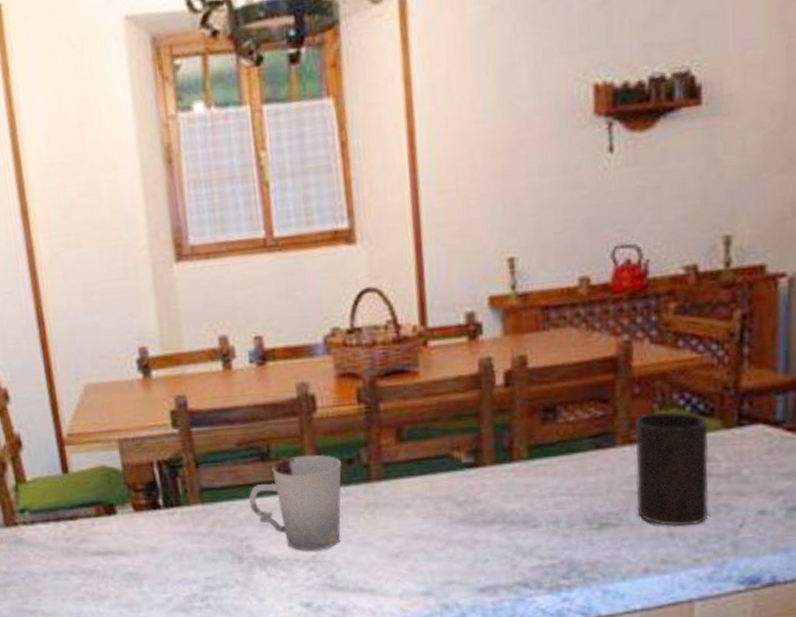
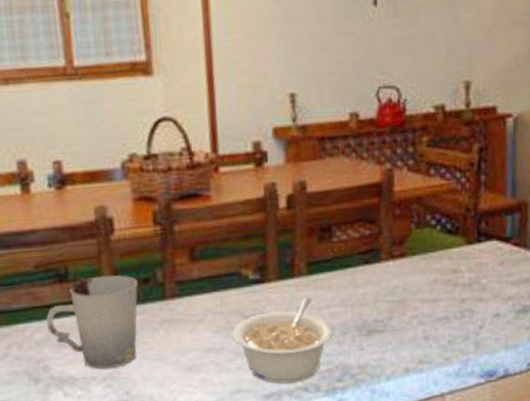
legume: none [443,485,558,577] -> present [232,298,333,384]
cup: present [635,412,709,527] -> none [396,231,455,331]

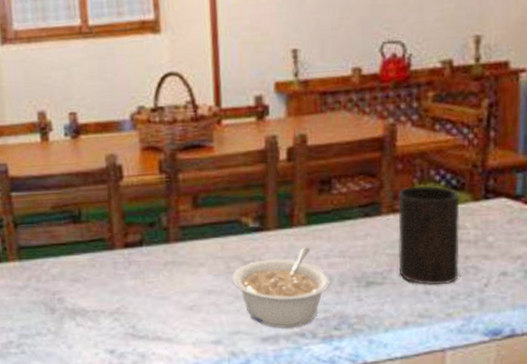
cup: present [46,275,138,369] -> none [62,218,144,304]
cup: none [396,231,455,331] -> present [398,186,460,286]

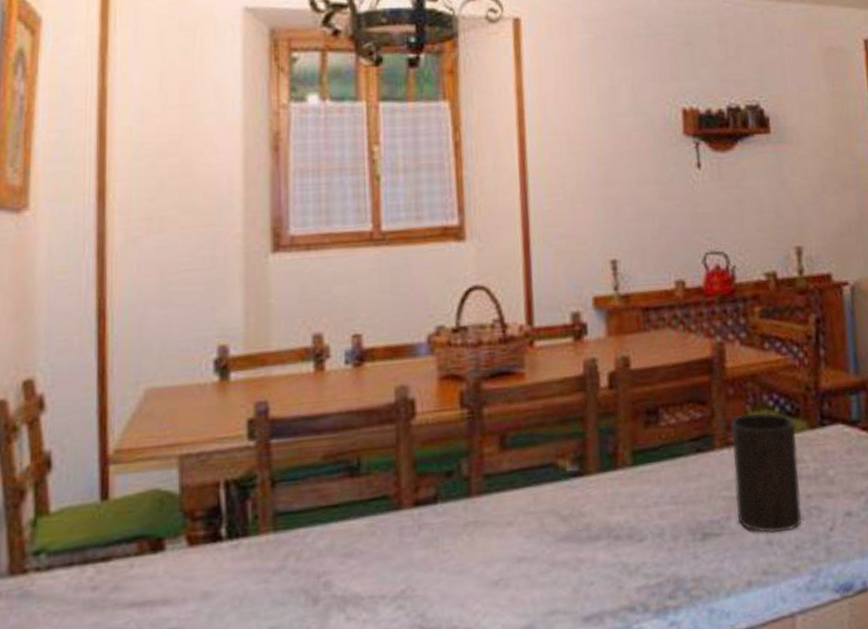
legume: present [232,247,331,328] -> none [546,494,663,602]

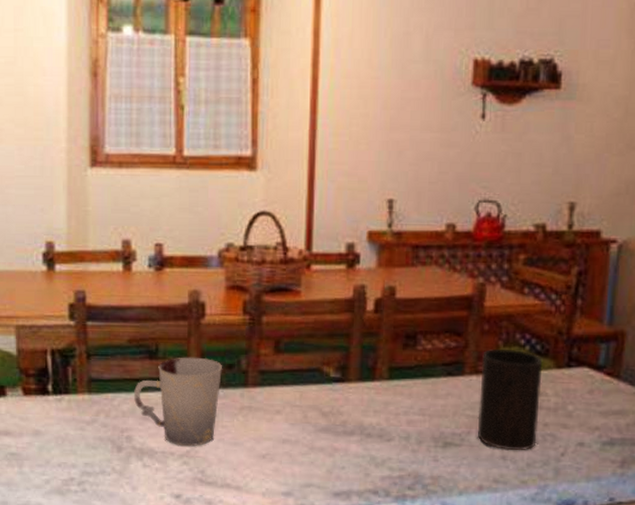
cup: none [332,467,440,585] -> present [134,357,222,447]

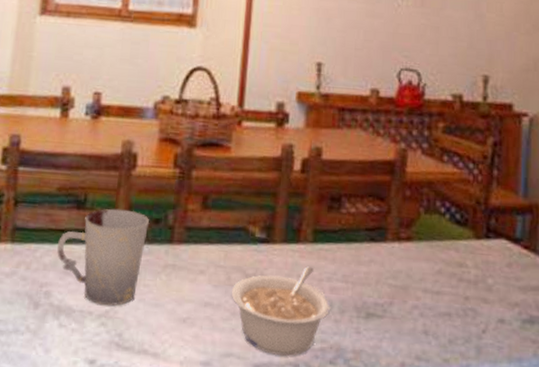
legume: none [308,402,408,484] -> present [231,266,331,356]
cup: present [477,349,543,451] -> none [400,216,463,325]

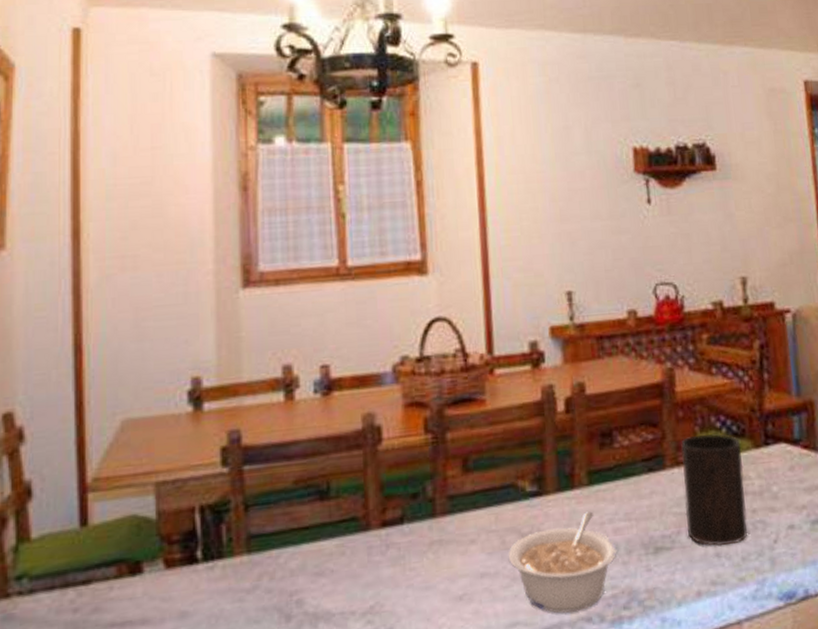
cup: present [57,208,149,306] -> none [303,490,406,602]
cup: none [400,216,463,325] -> present [681,434,748,547]

